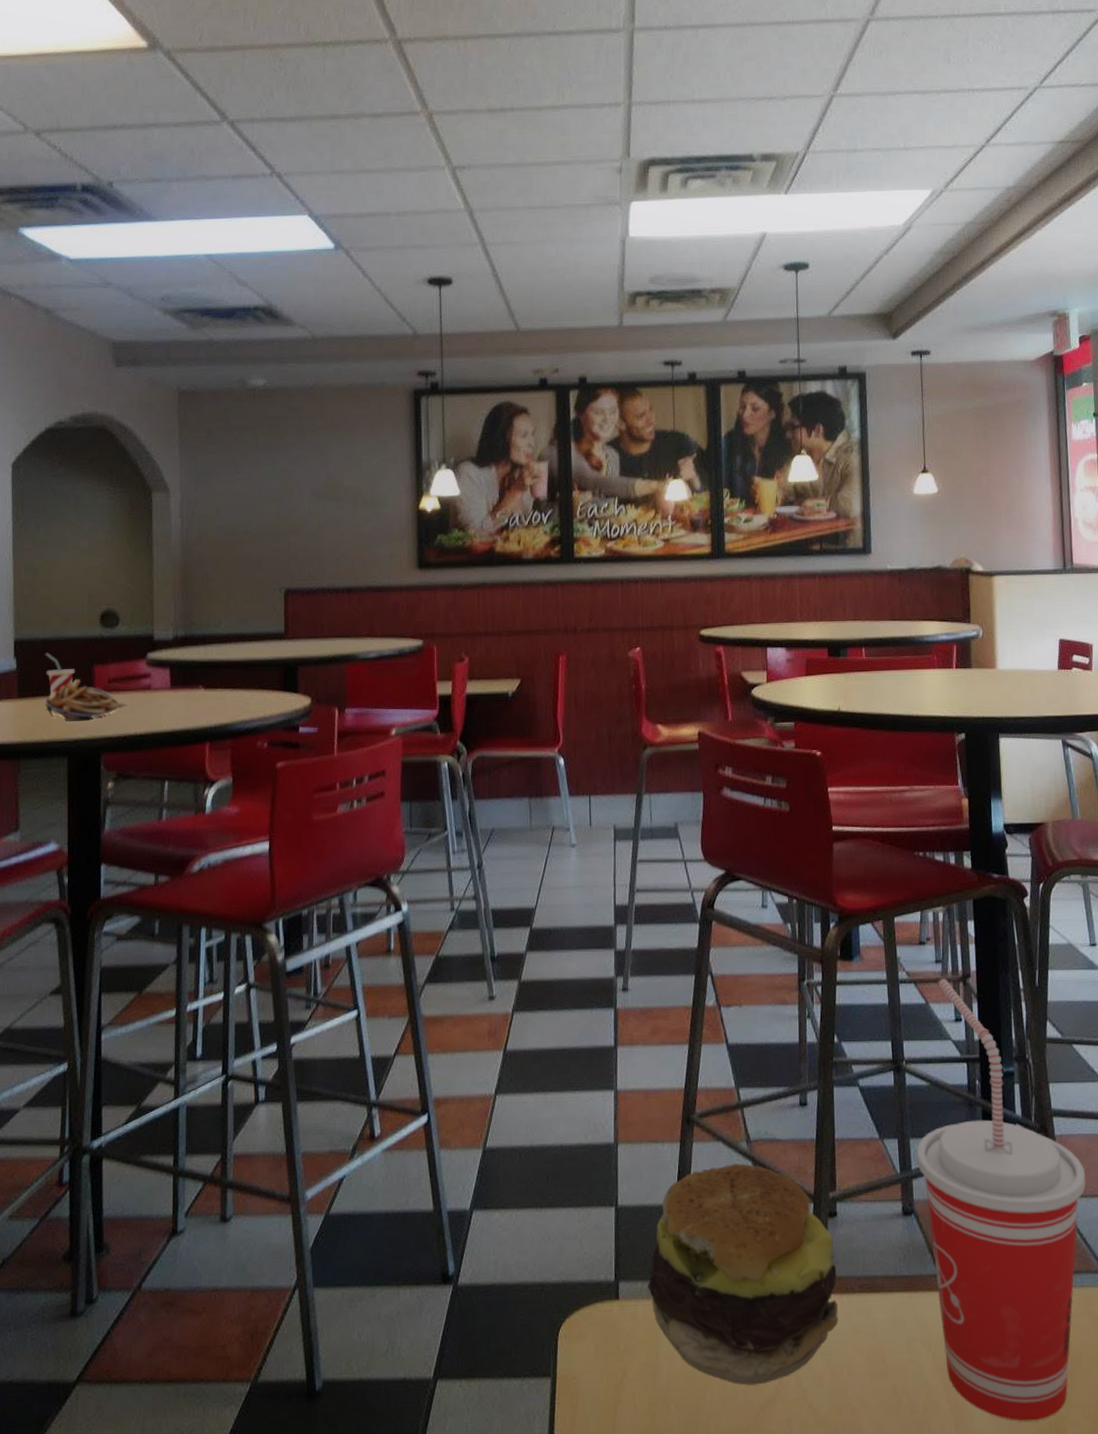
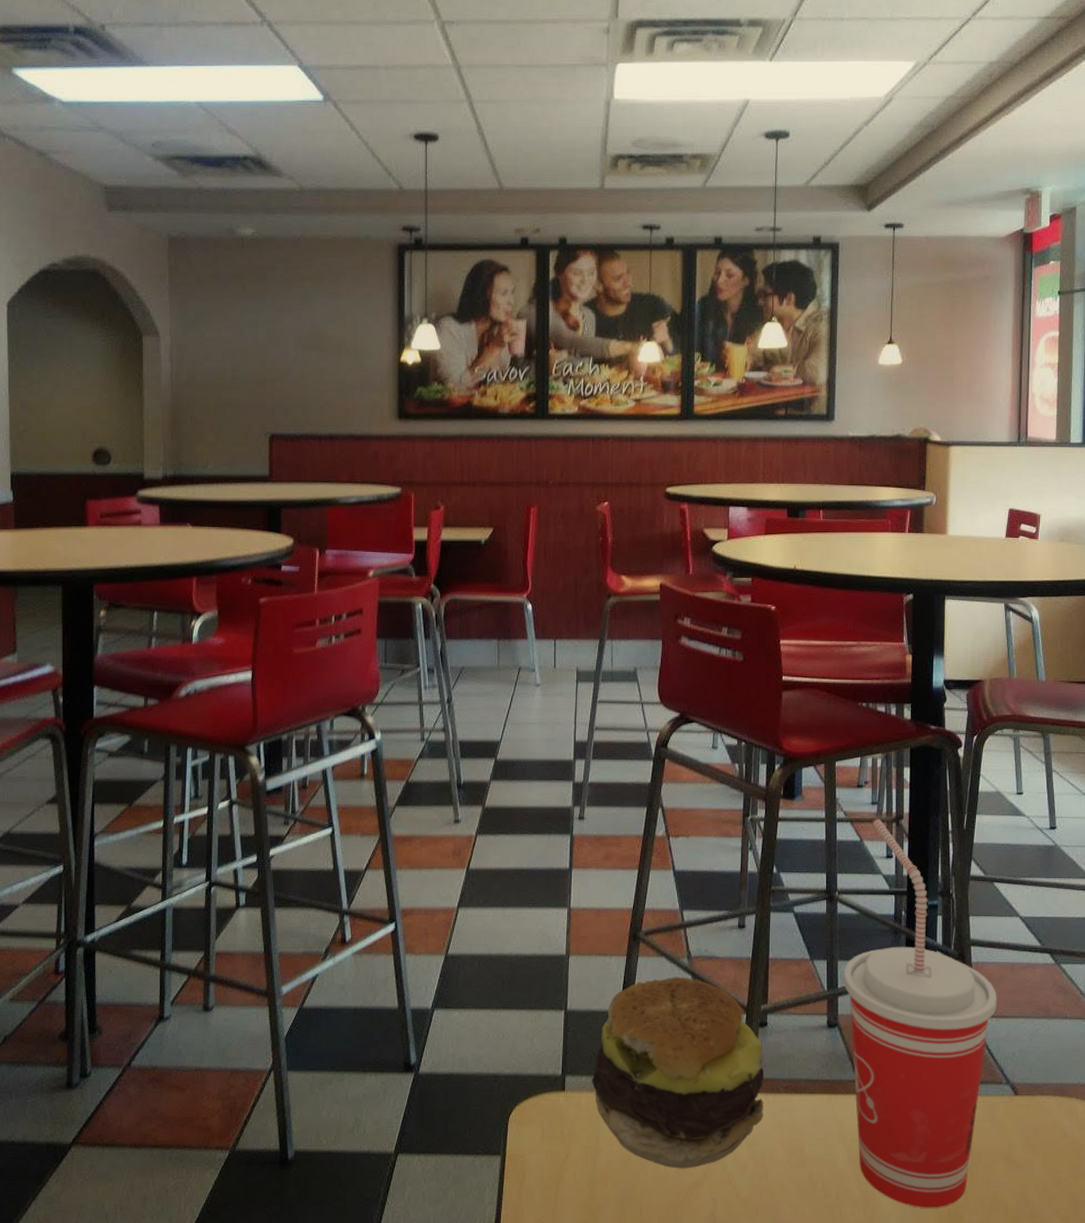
beverage cup: present [45,652,75,693] -> none [40,486,69,525]
french fries: present [45,679,128,720] -> none [40,513,119,551]

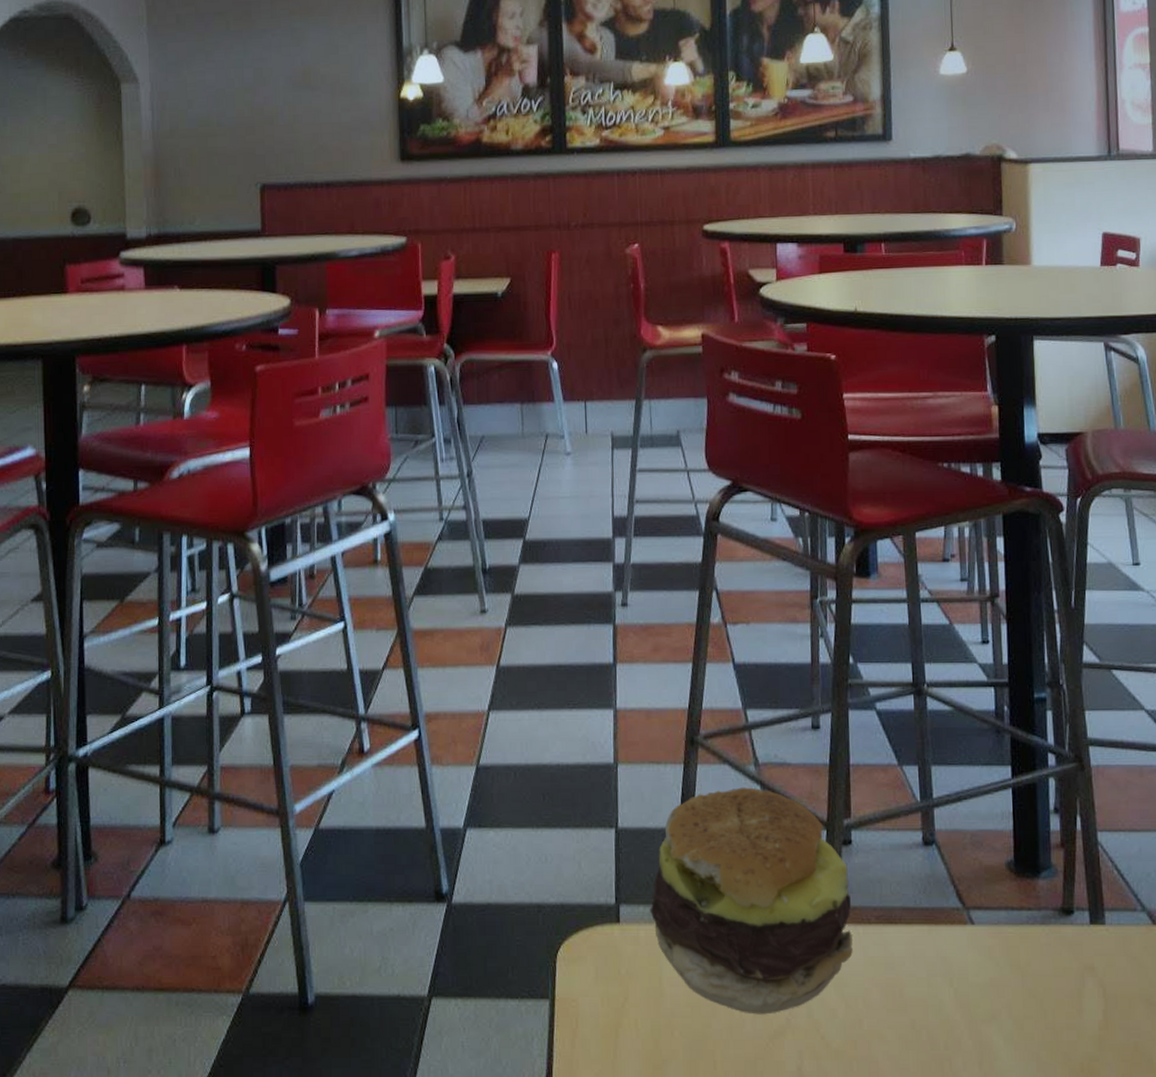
beverage cup: present [843,818,997,1208] -> none [938,597,1125,1062]

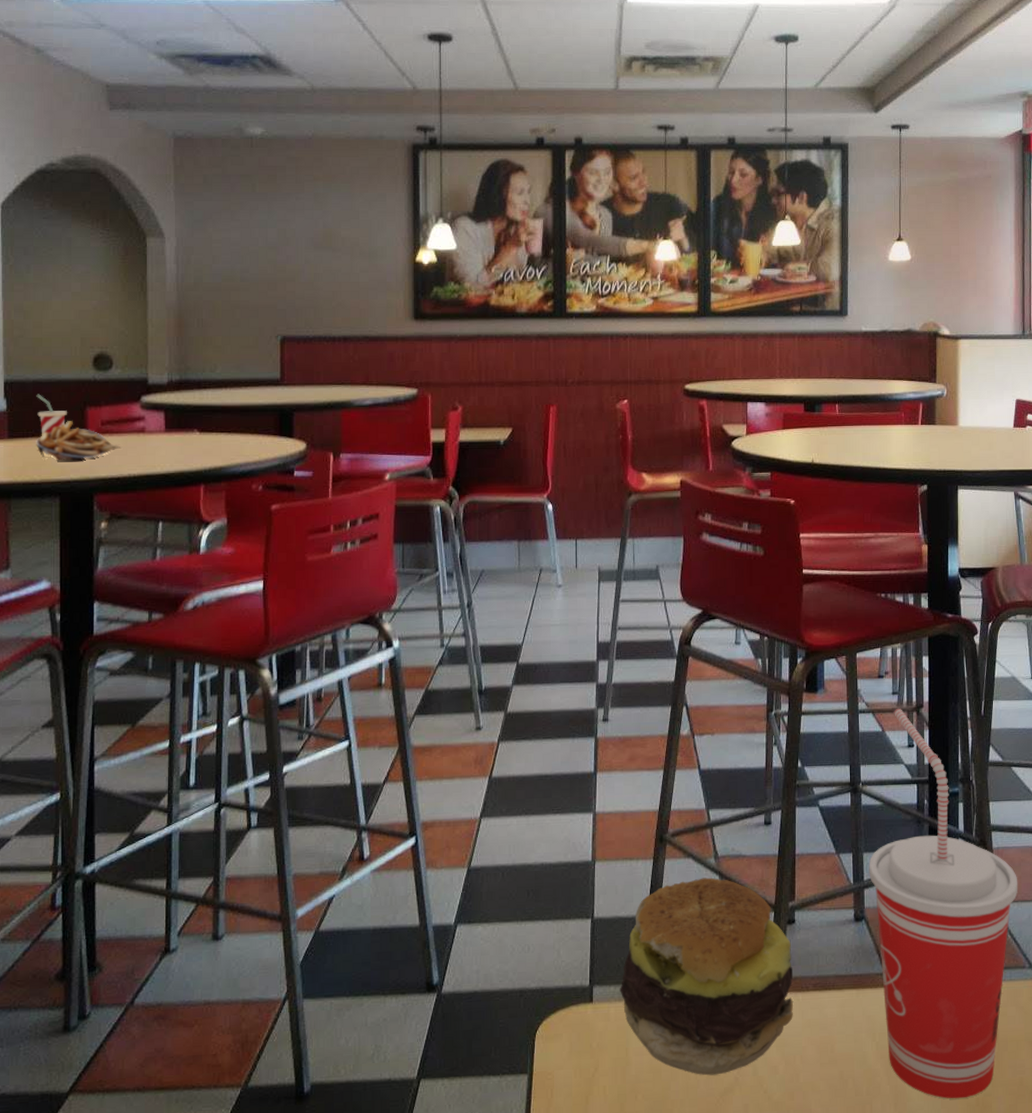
beverage cup: none [16,252,47,294] -> present [36,394,67,434]
french fries: none [17,279,102,321] -> present [36,421,122,461]
beverage cup: none [938,597,1125,1062] -> present [869,708,1018,1099]

